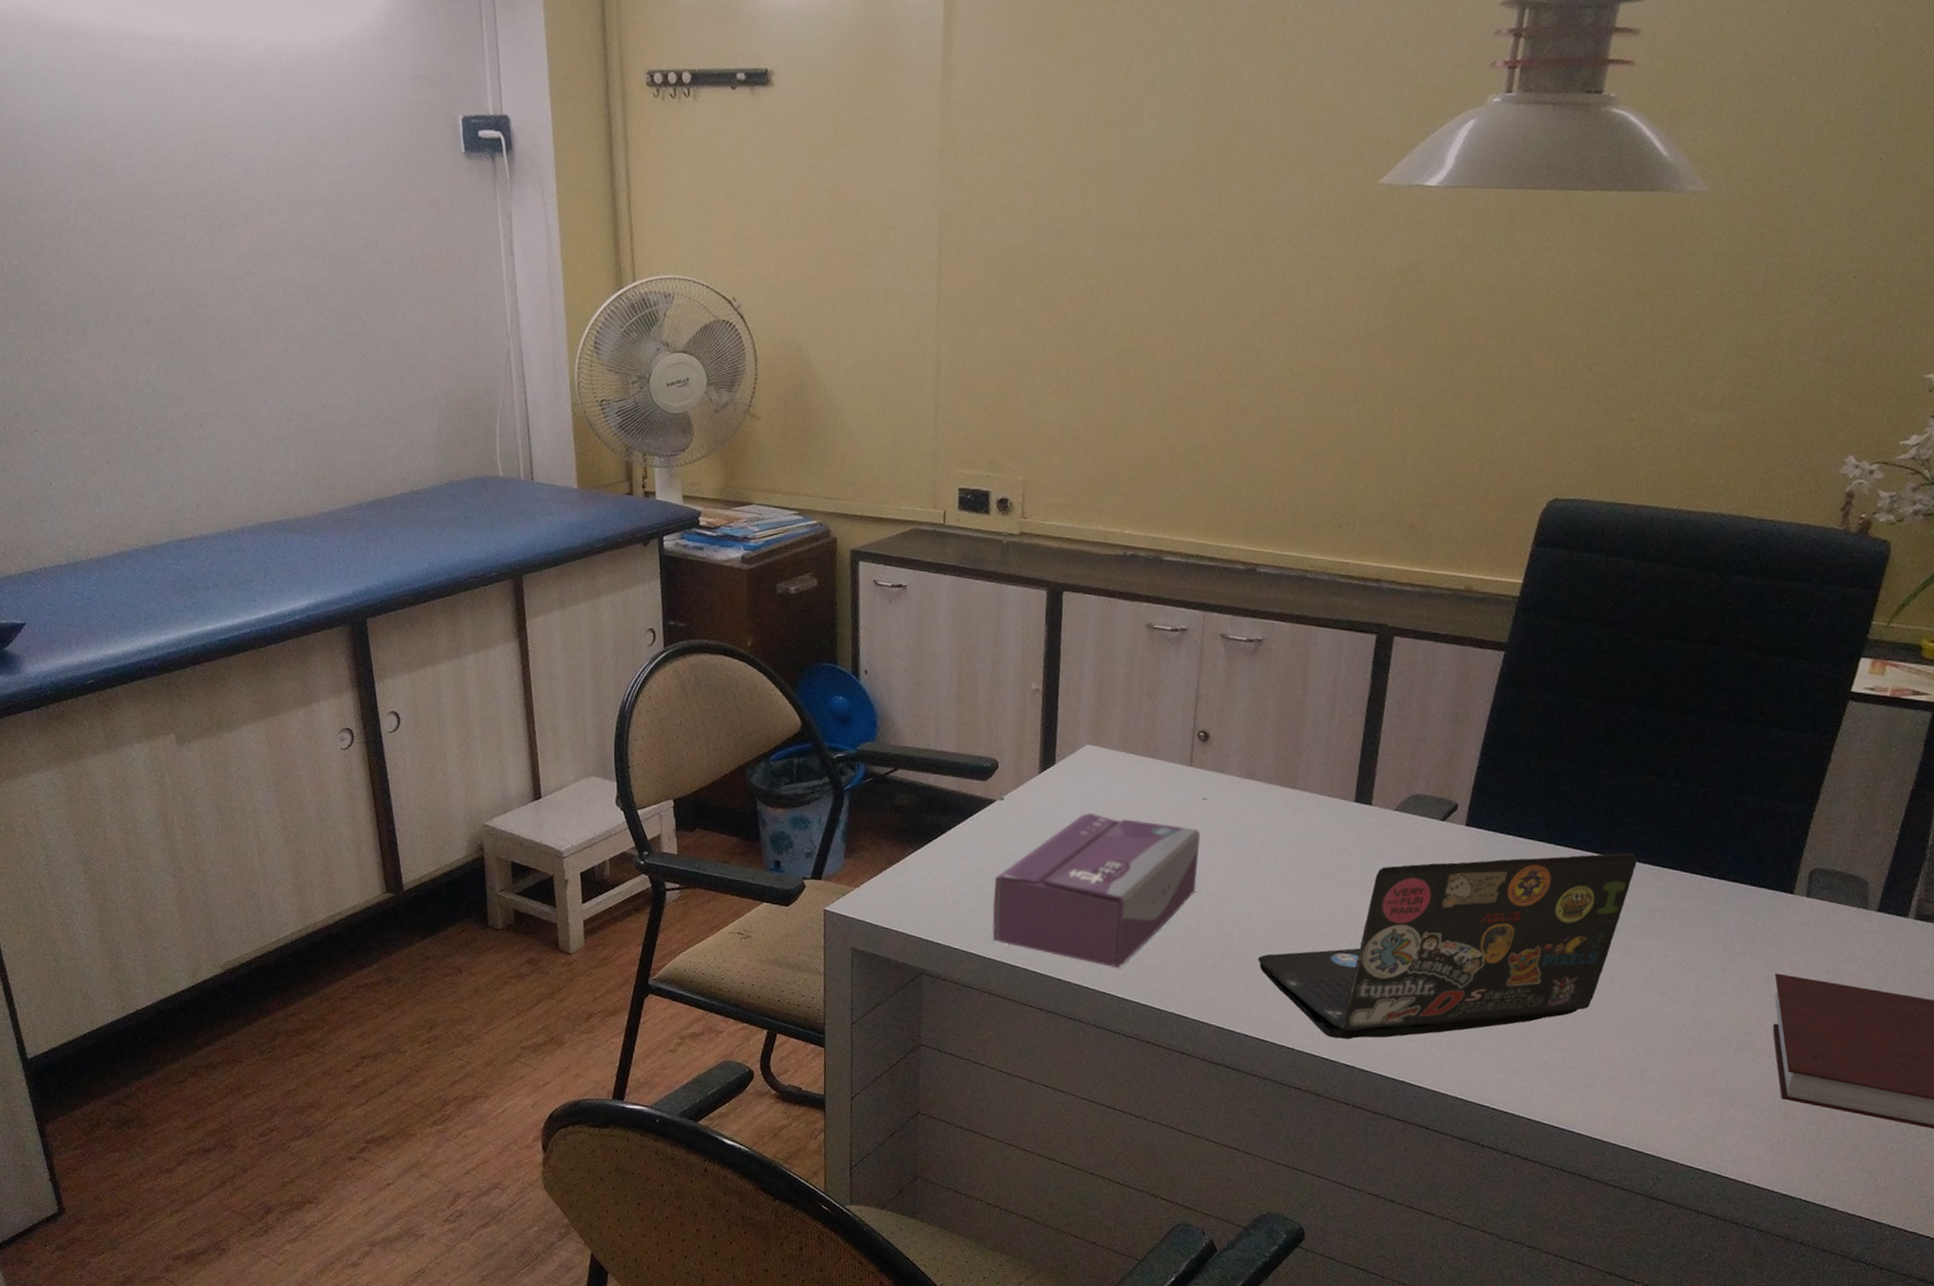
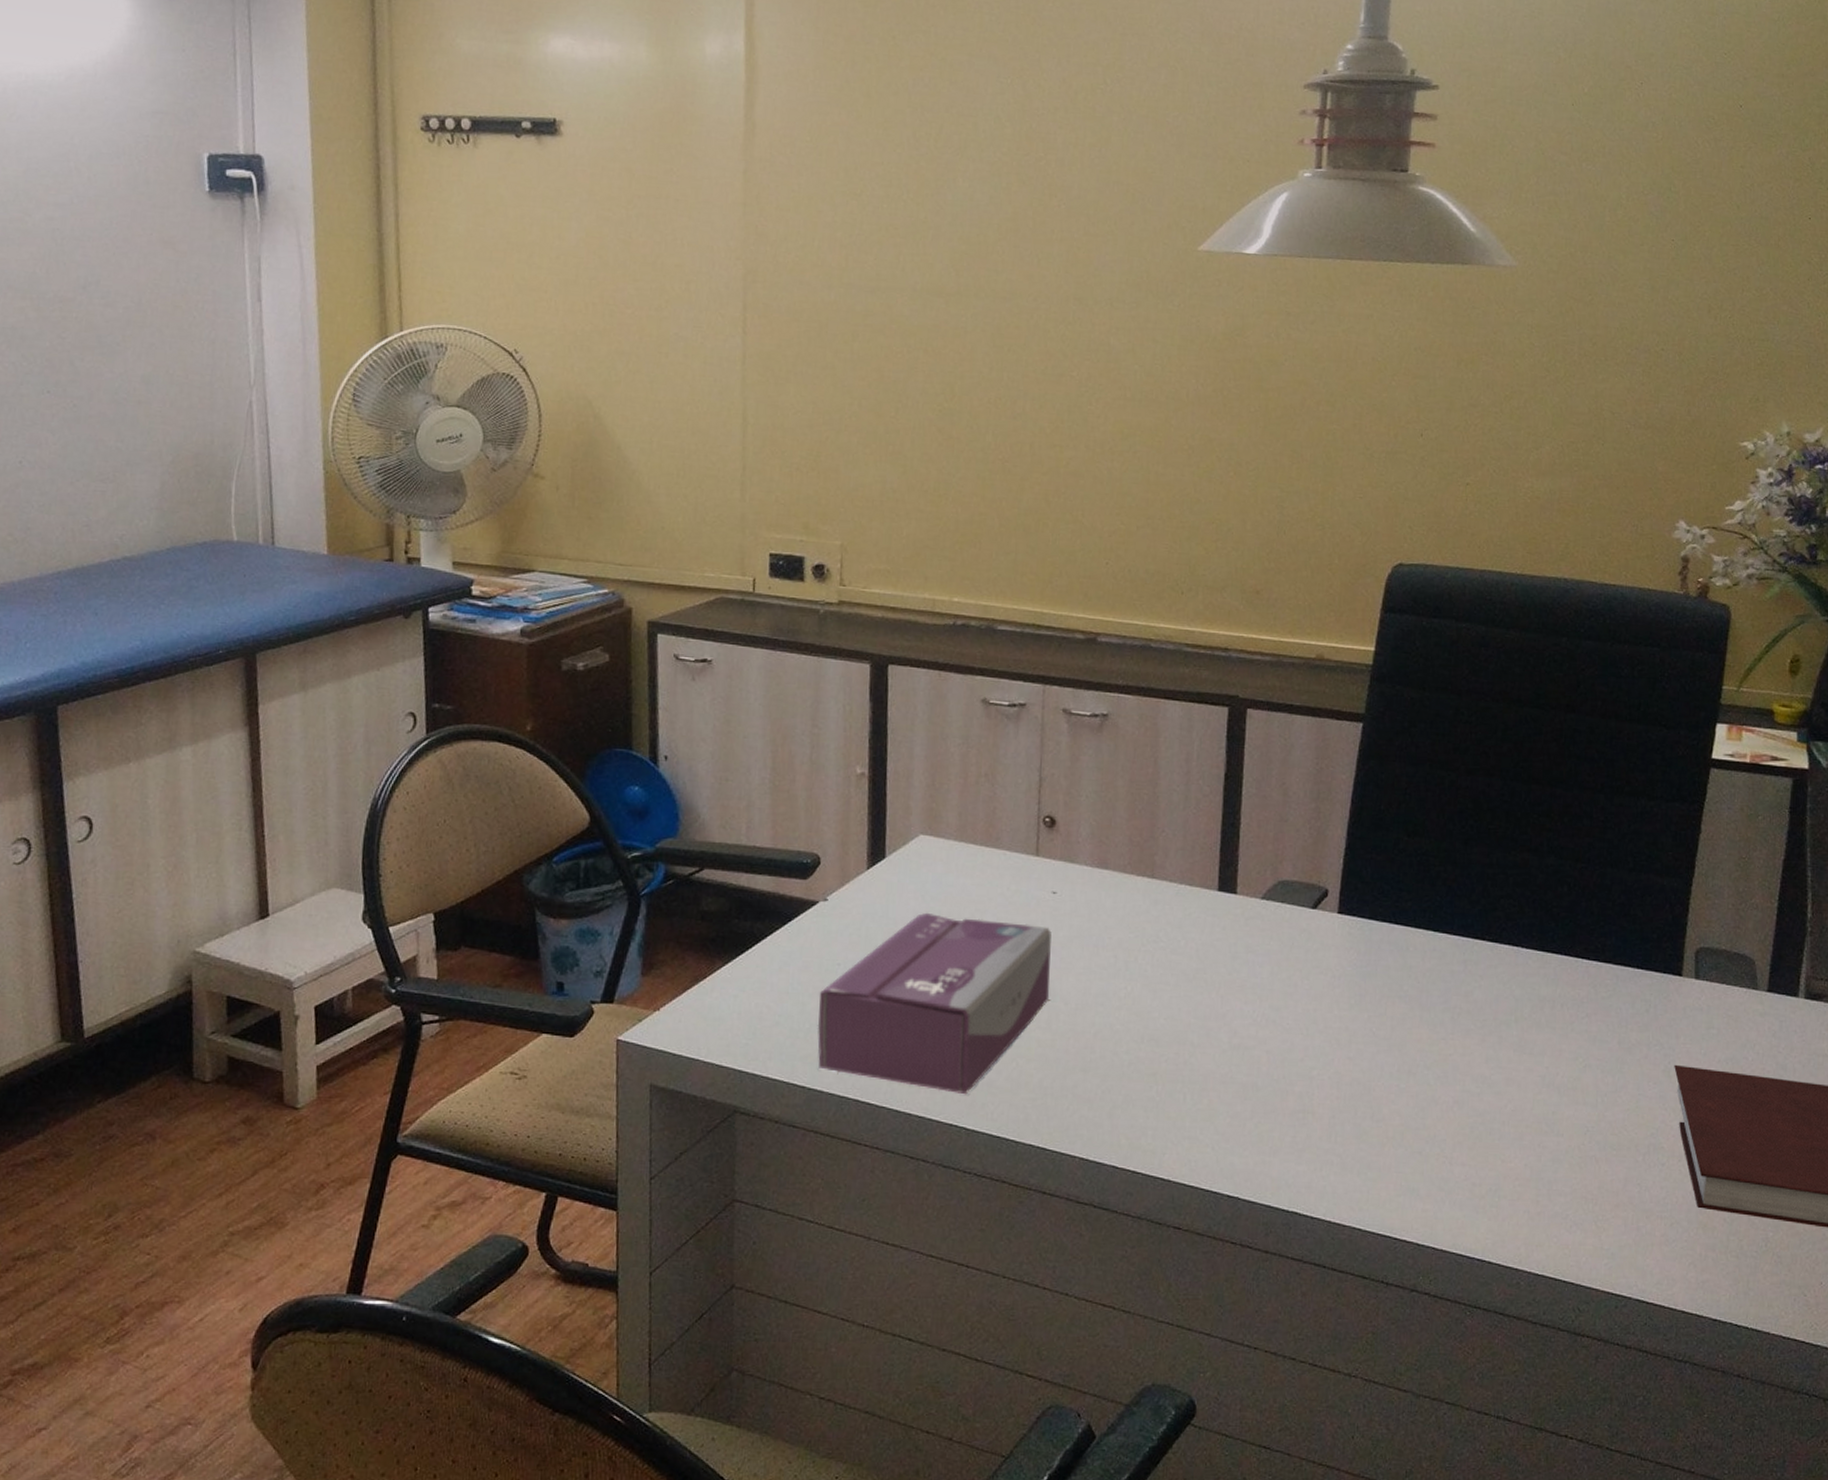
laptop: present [1258,853,1638,1039] -> none [1124,938,1520,1165]

